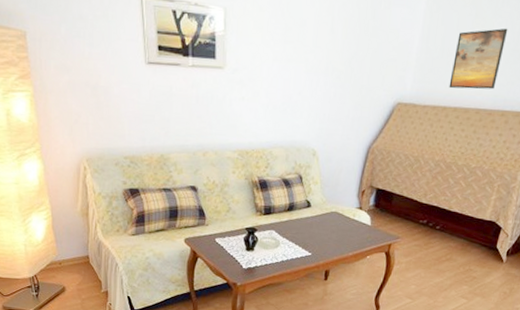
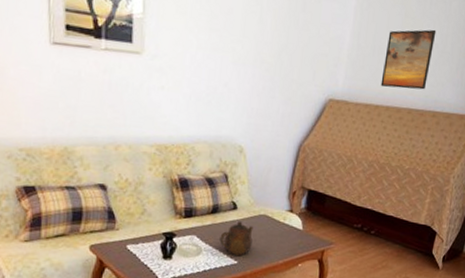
teapot: none [295,218,326,249] -> present [219,221,254,257]

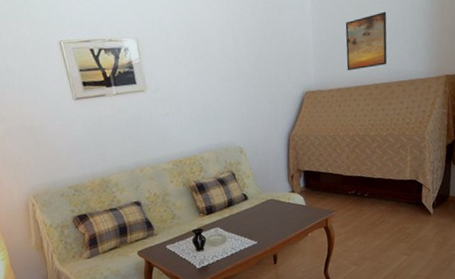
teapot: present [219,221,254,257] -> none [238,208,267,238]

